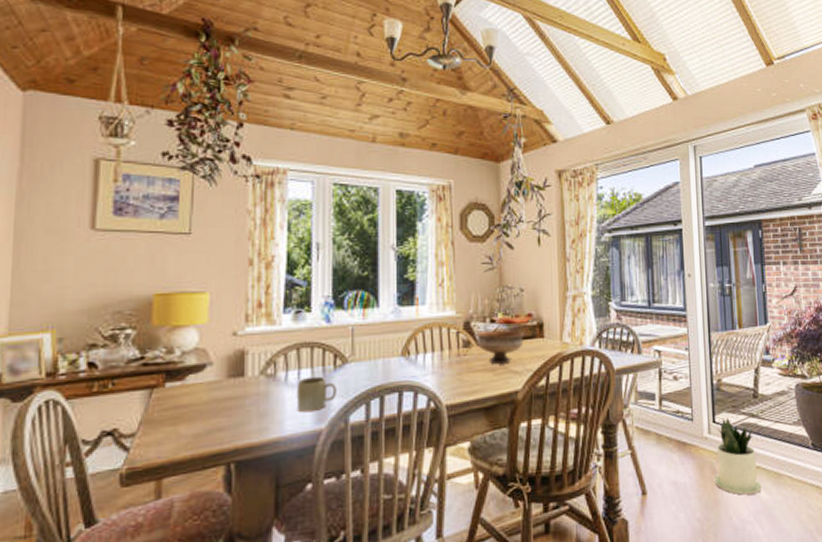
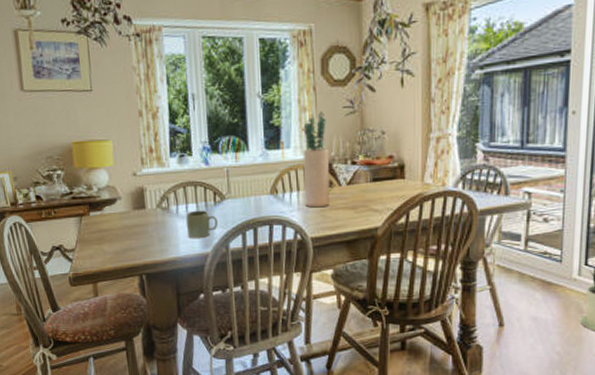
vase: none [439,266,467,371] -> present [302,111,330,208]
bowl: present [476,330,525,364] -> none [338,171,386,202]

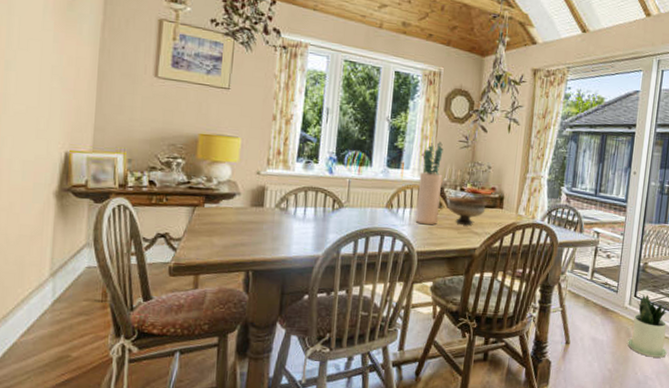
mug: present [185,210,218,239] -> none [301,214,333,242]
bowl: none [338,171,386,202] -> present [447,196,488,225]

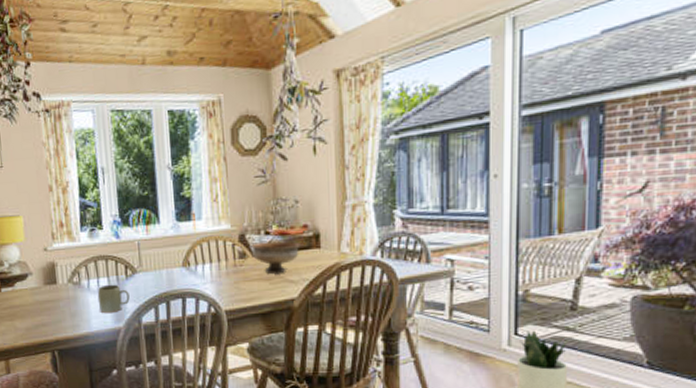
mug: none [301,214,333,242] -> present [97,284,130,314]
vase: present [415,141,444,226] -> none [214,181,244,280]

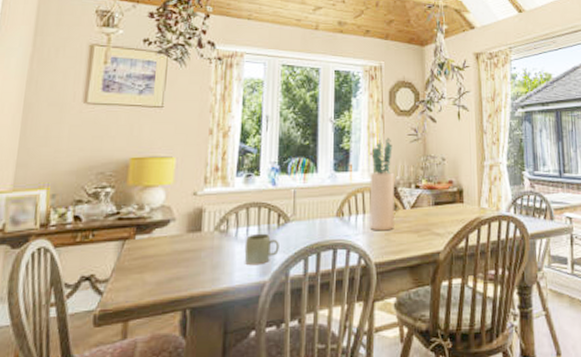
vase: none [214,181,244,280] -> present [370,137,394,231]
bowl: present [251,241,301,273] -> none [402,195,446,226]

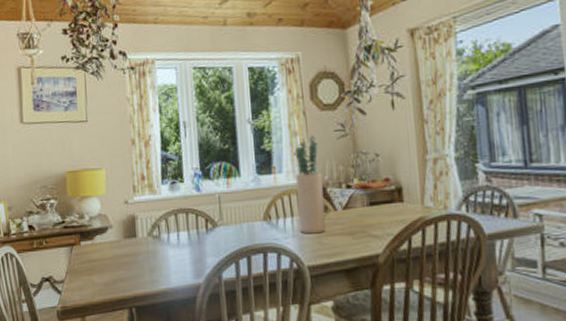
mug: present [244,233,279,266] -> none [177,238,210,269]

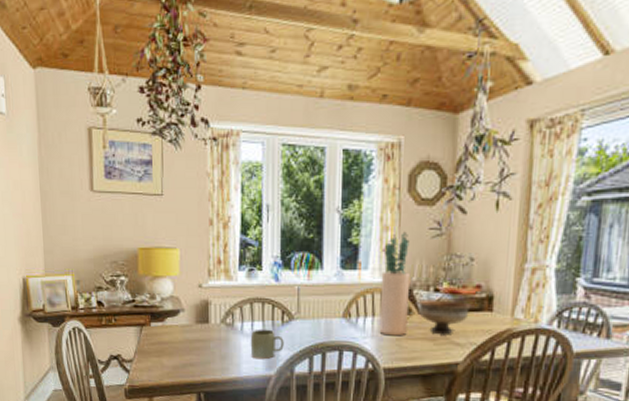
mug: none [177,238,210,269] -> present [250,329,284,360]
bowl: none [332,195,383,228] -> present [418,299,471,334]

